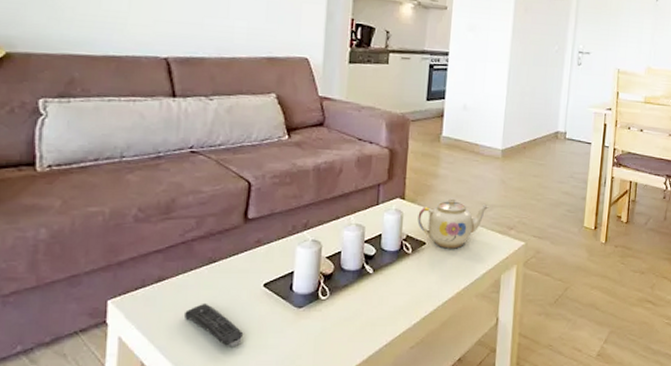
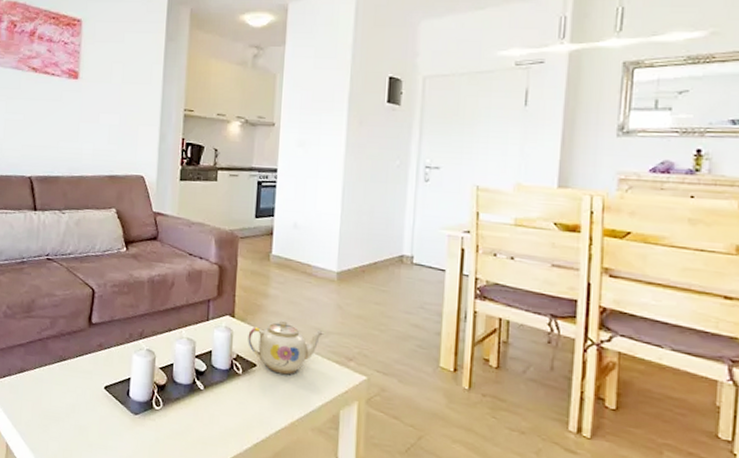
remote control: present [183,303,244,348] -> none [39,397,88,443]

